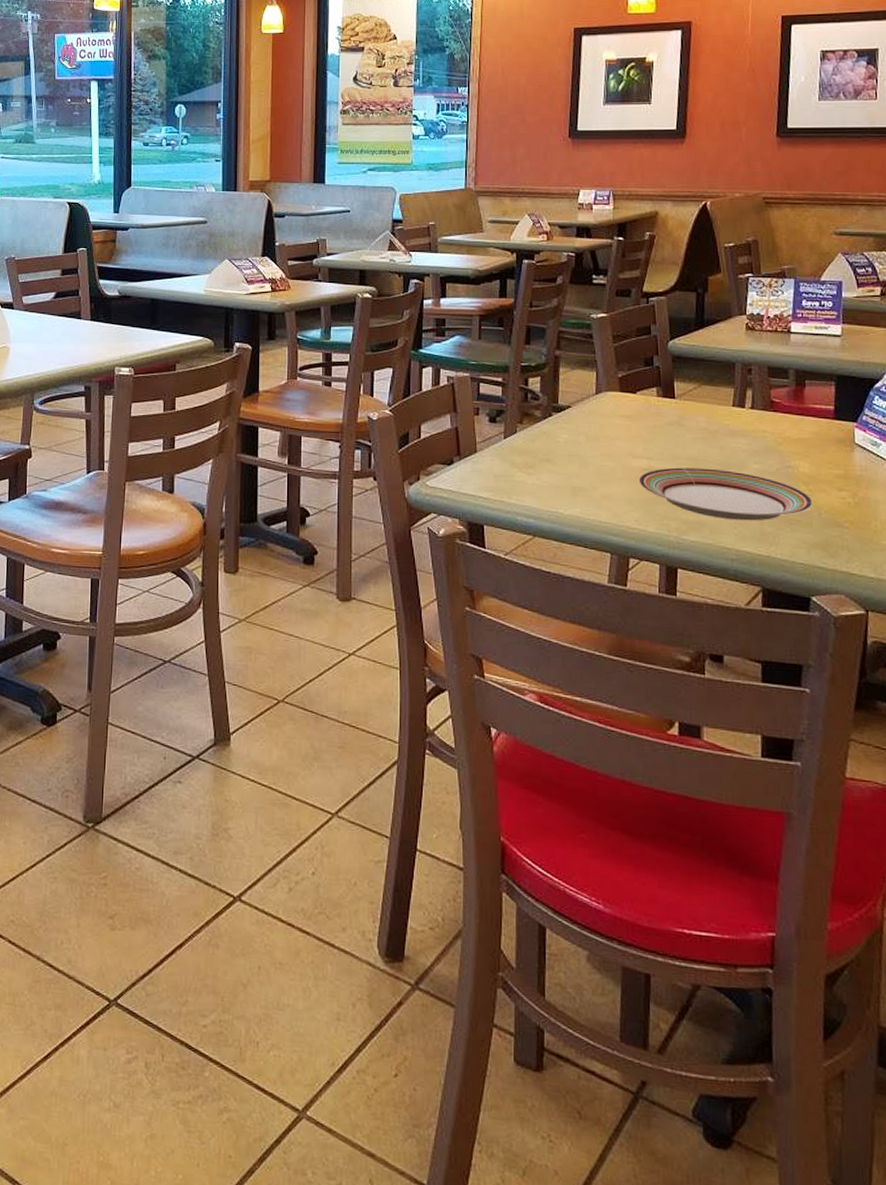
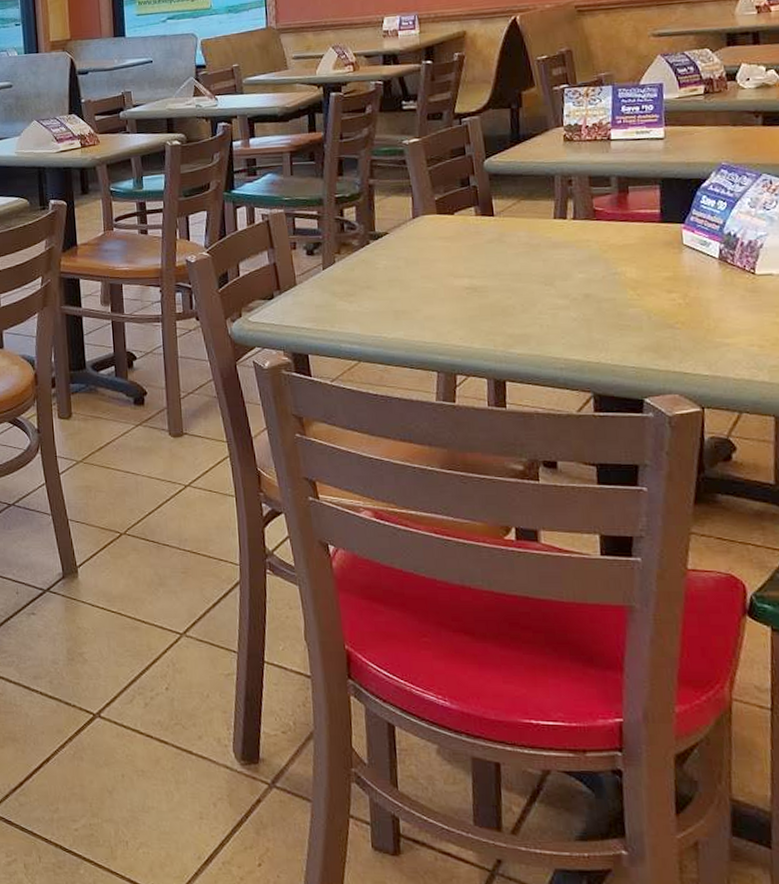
plate: present [638,467,813,521] -> none [461,281,642,331]

